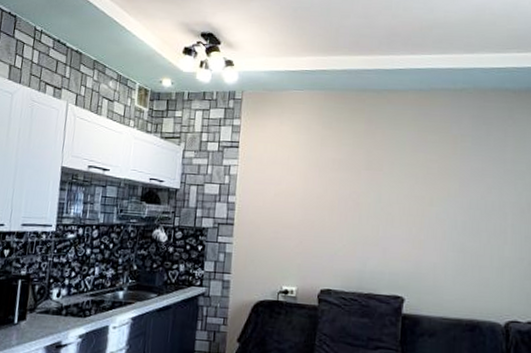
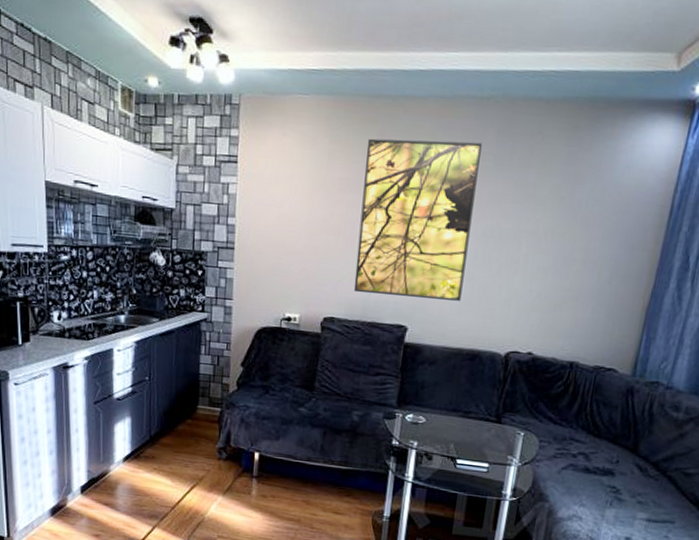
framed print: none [349,124,461,271] -> present [353,138,483,301]

